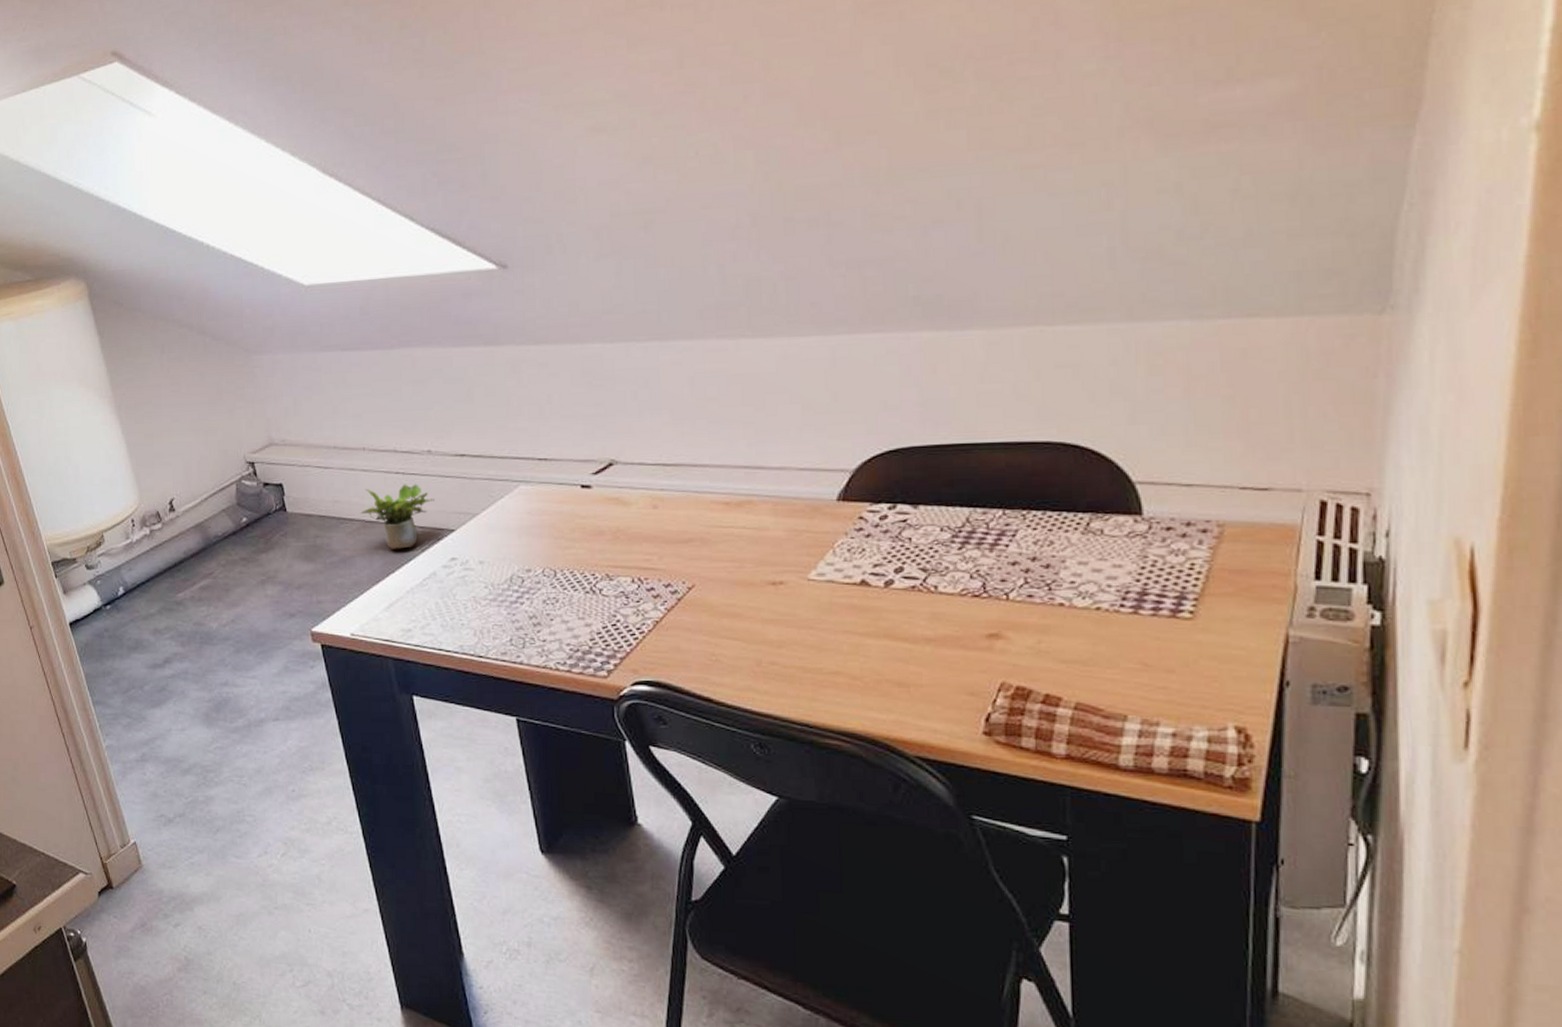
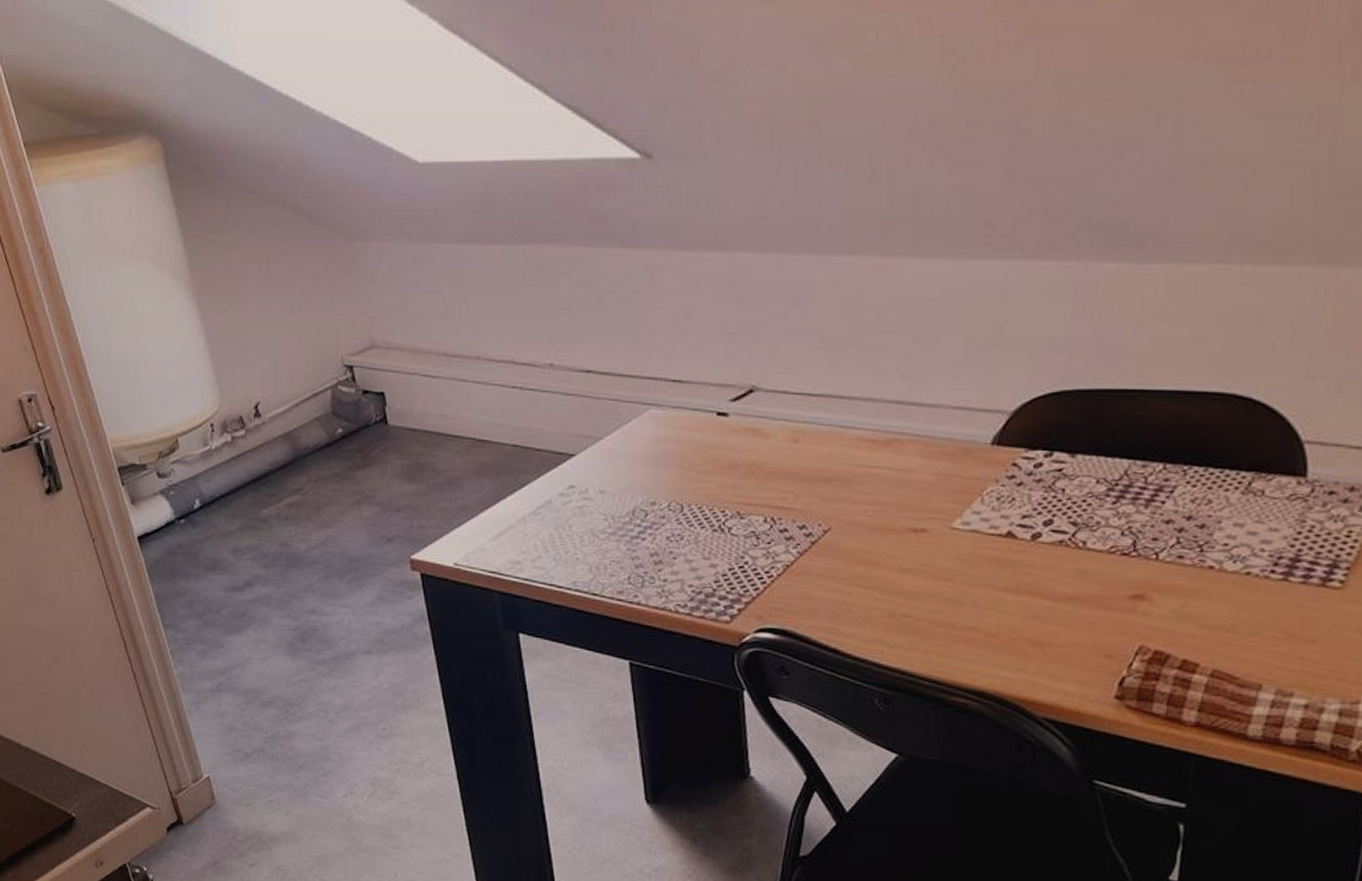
potted plant: present [360,484,435,549] -> none [470,400,554,473]

